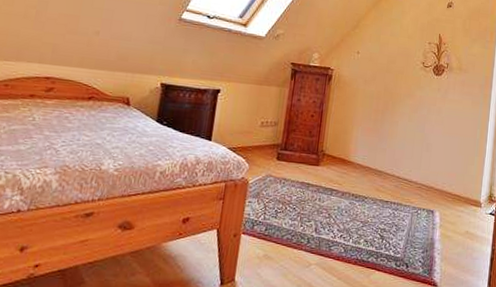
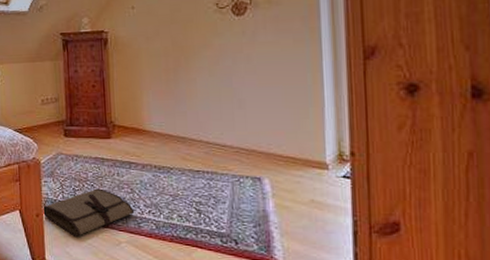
tool roll: none [240,211,328,258] -> present [42,188,135,237]

